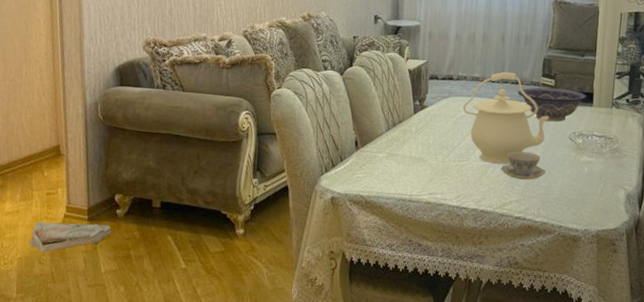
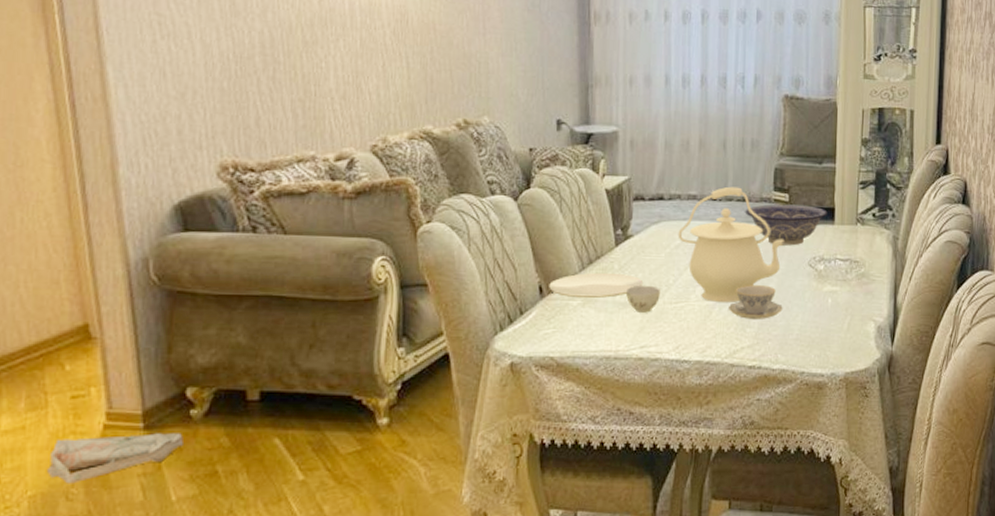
plate: none [362,133,434,153] -> present [549,272,644,299]
teacup: none [420,145,448,167] -> present [625,285,661,313]

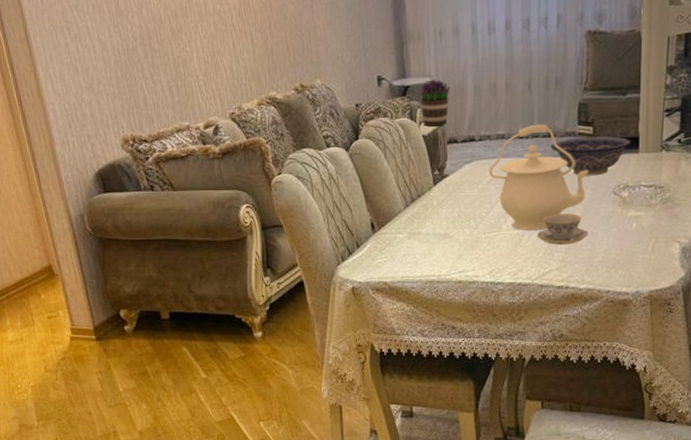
bag: present [47,433,185,484] -> none [40,343,123,378]
plate: present [549,272,644,299] -> none [379,208,460,232]
bouquet: none [604,129,639,181] -> present [420,79,450,127]
teacup: present [625,285,661,313] -> none [444,218,476,242]

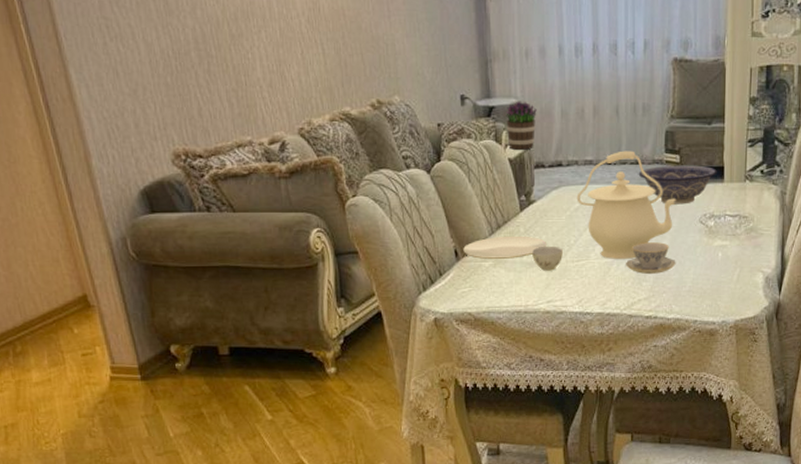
plate: none [379,208,460,232] -> present [463,235,547,260]
teacup: none [444,218,476,242] -> present [531,245,564,271]

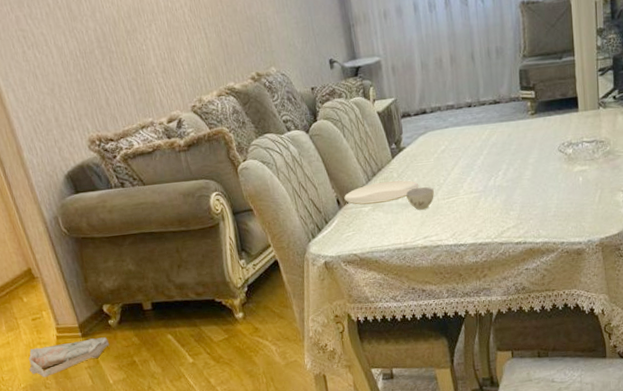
bag: none [73,382,174,424] -> present [29,337,110,378]
bouquet: present [506,101,537,150] -> none [371,58,400,104]
teapot: present [576,151,676,259] -> none [442,92,535,194]
teacup: present [626,242,676,274] -> none [493,173,540,204]
decorative bowl: present [638,165,717,205] -> none [497,98,571,137]

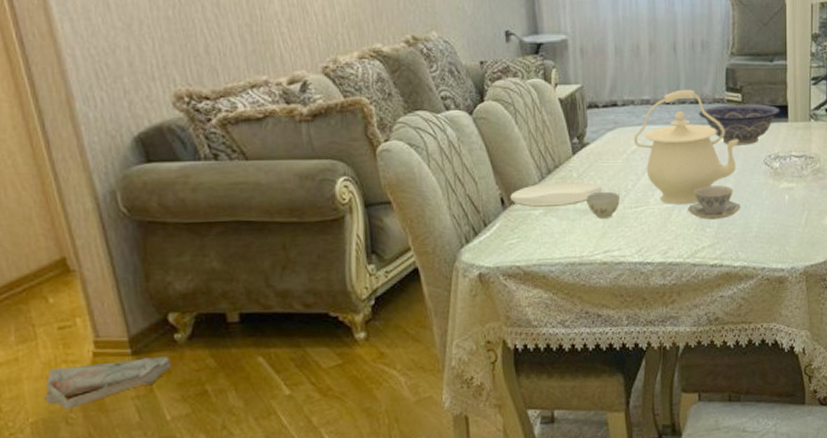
teapot: none [442,92,535,194] -> present [633,89,739,204]
teacup: none [493,173,540,204] -> present [688,186,741,219]
decorative bowl: none [497,98,571,137] -> present [698,104,781,145]

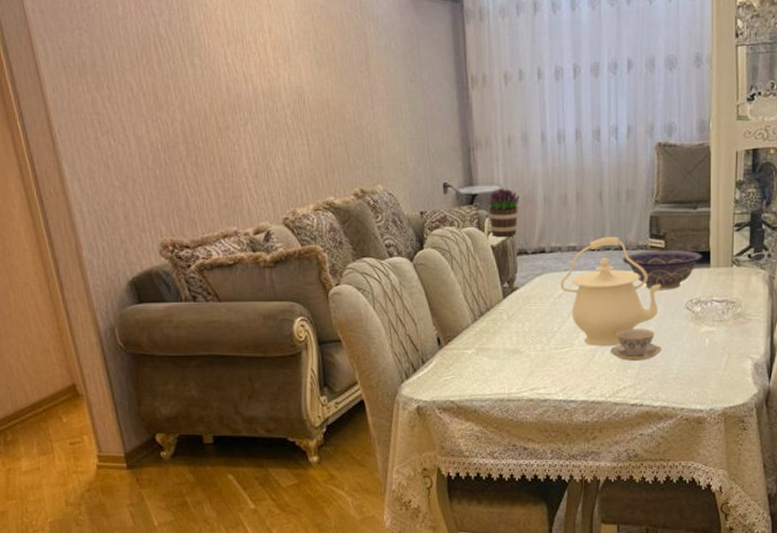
bag: present [45,356,173,410] -> none [60,471,159,513]
plate: present [510,181,603,208] -> none [446,323,531,348]
bouquet: none [555,37,589,89] -> present [488,188,519,237]
teacup: present [585,191,621,219] -> none [514,333,547,358]

